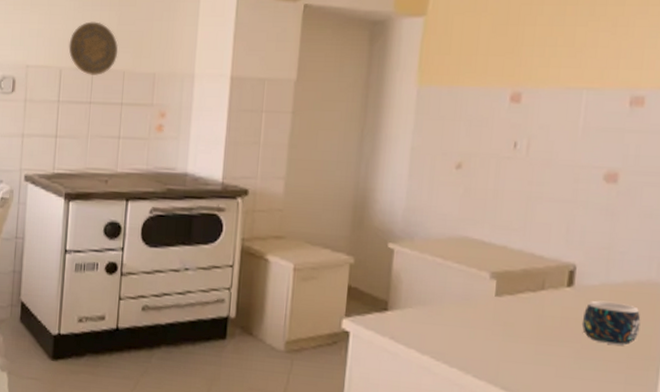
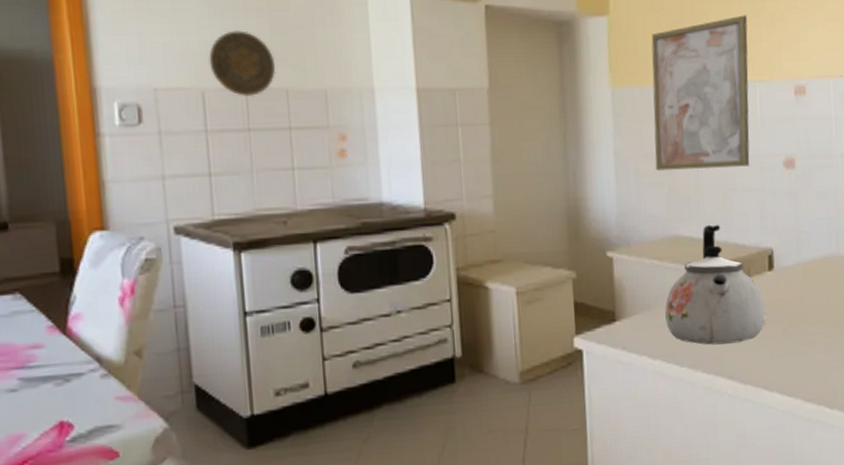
kettle: none [440,230,557,355] -> present [665,224,766,345]
wall art: none [453,19,583,176] -> present [651,15,750,171]
mug: present [581,300,641,346] -> none [785,278,831,319]

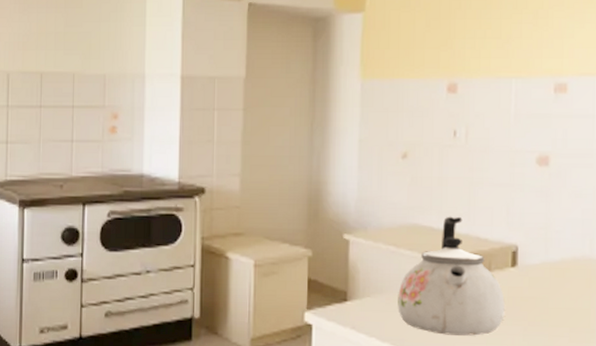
decorative plate: present [209,30,276,96] -> none [15,24,67,78]
wall art: present [651,15,750,171] -> none [399,12,507,161]

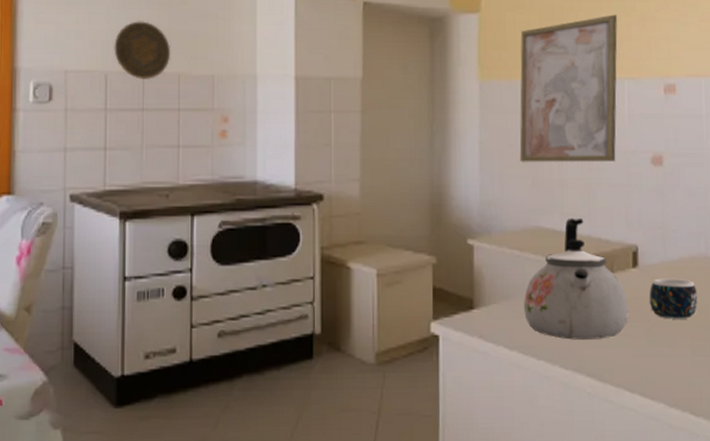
decorative plate: none [15,24,67,78] -> present [114,21,171,79]
wall art: none [399,12,507,161] -> present [519,14,617,162]
mug: none [527,278,579,320] -> present [649,278,698,319]

